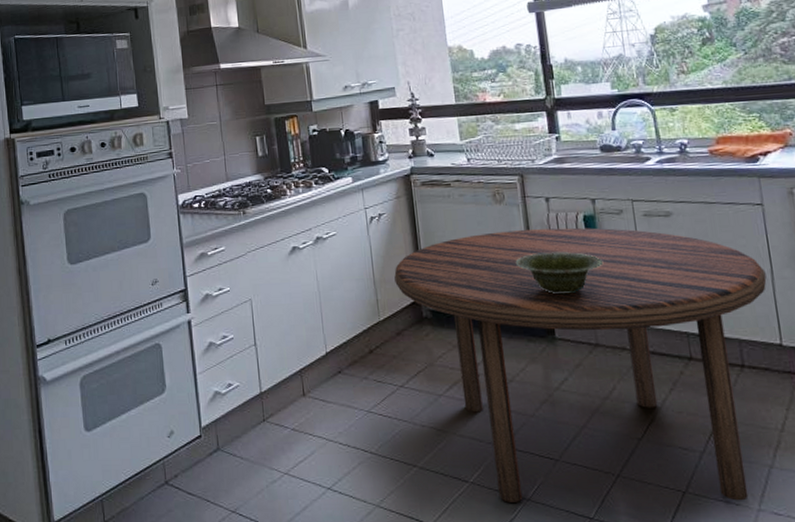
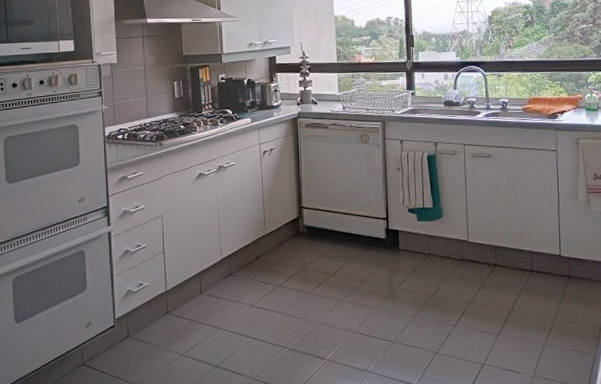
dining table: present [394,227,767,502] -> none [279,164,555,374]
dish: present [515,252,602,295] -> none [374,183,438,216]

